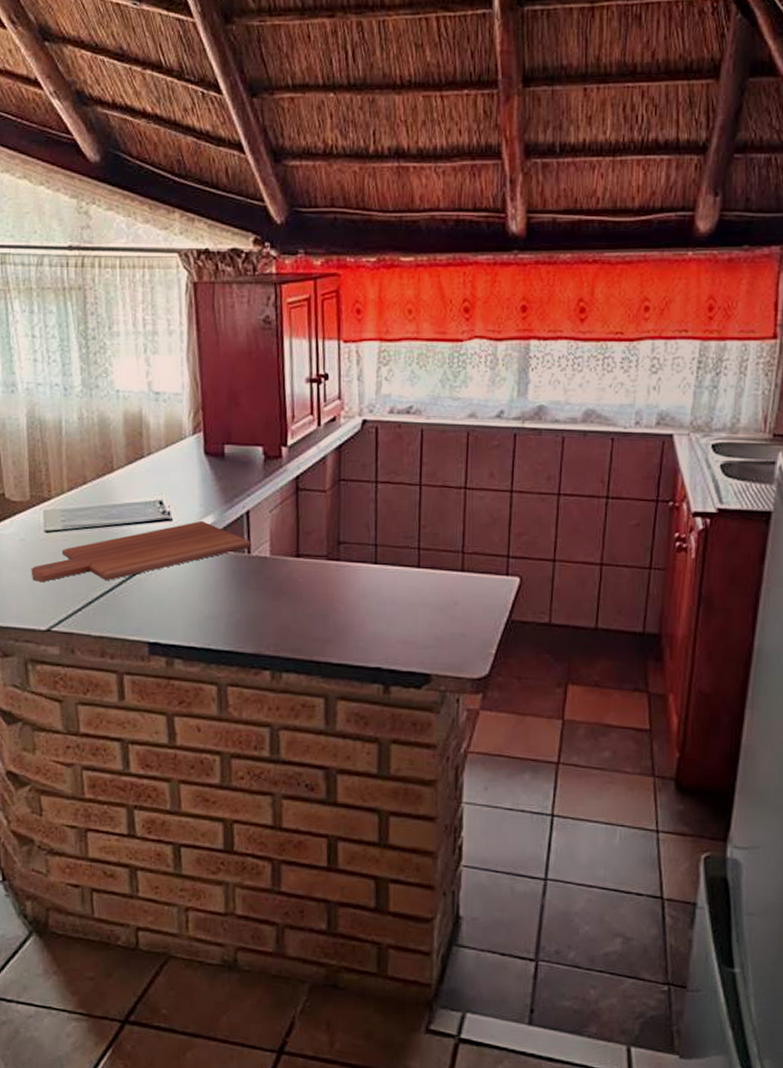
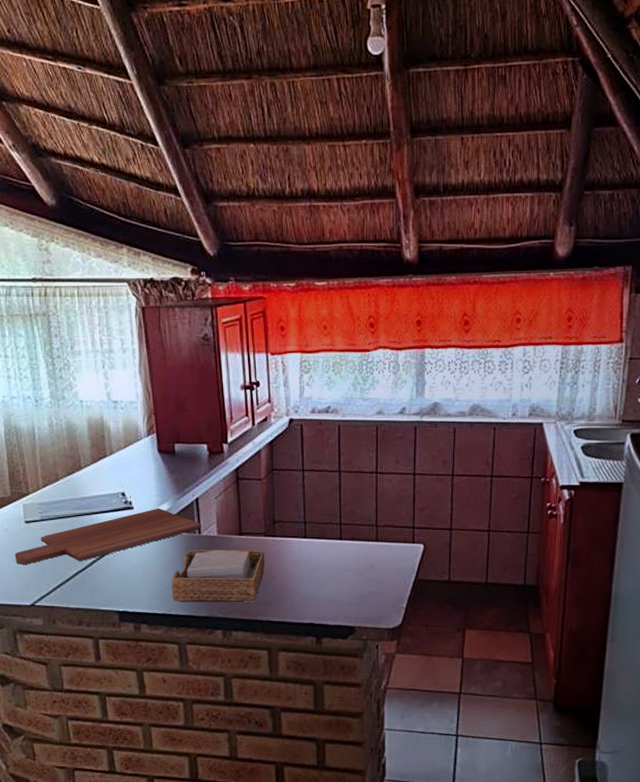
napkin holder: none [212,572,326,638] -> present [171,549,265,602]

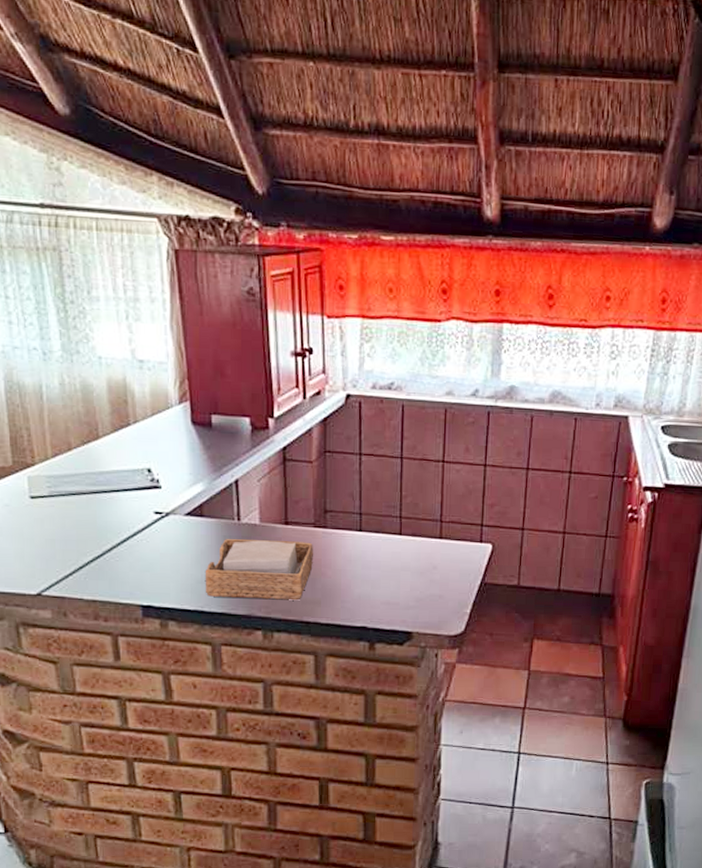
cutting board: present [15,508,202,565] -> none [17,488,241,548]

